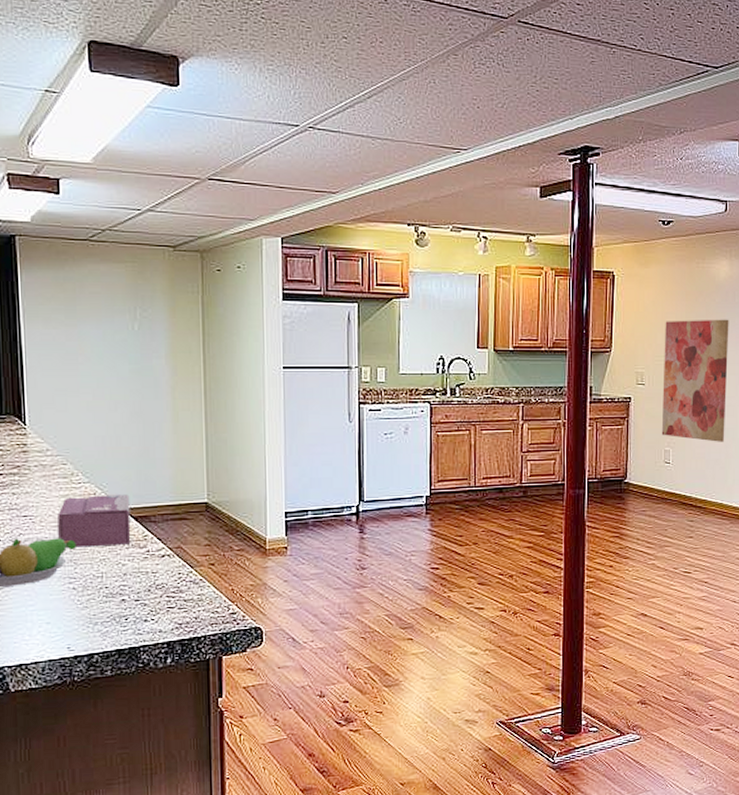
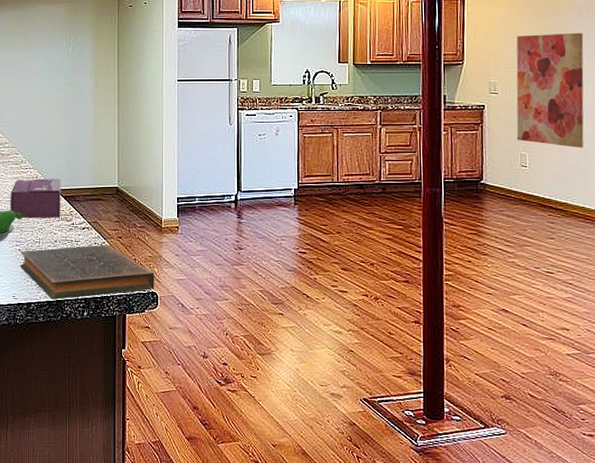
book: none [75,573,259,647] -> present [20,244,155,300]

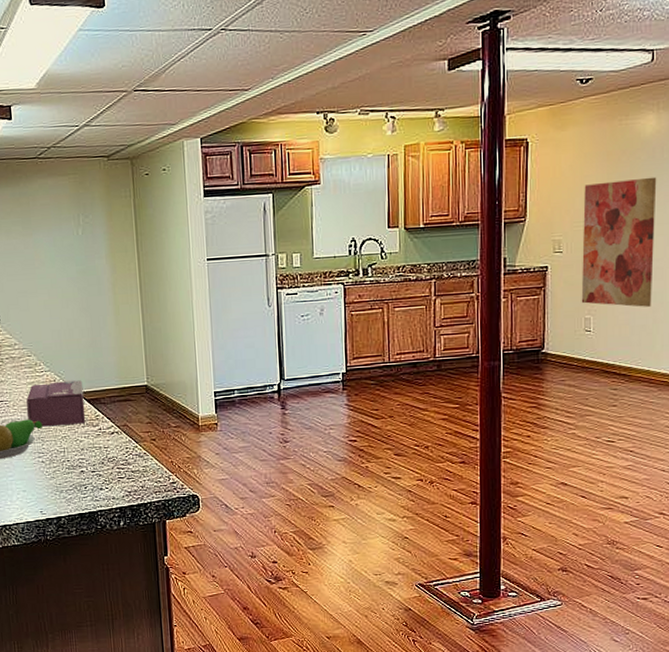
book: present [20,244,155,300] -> none [43,448,195,512]

